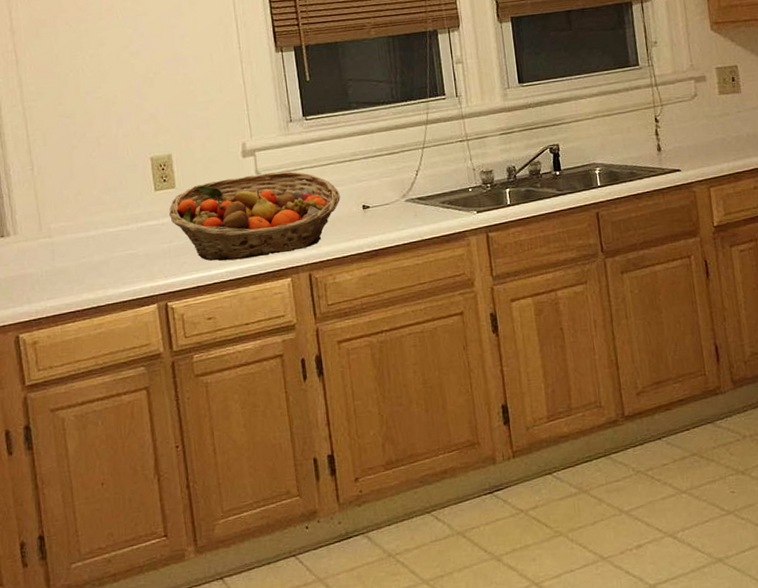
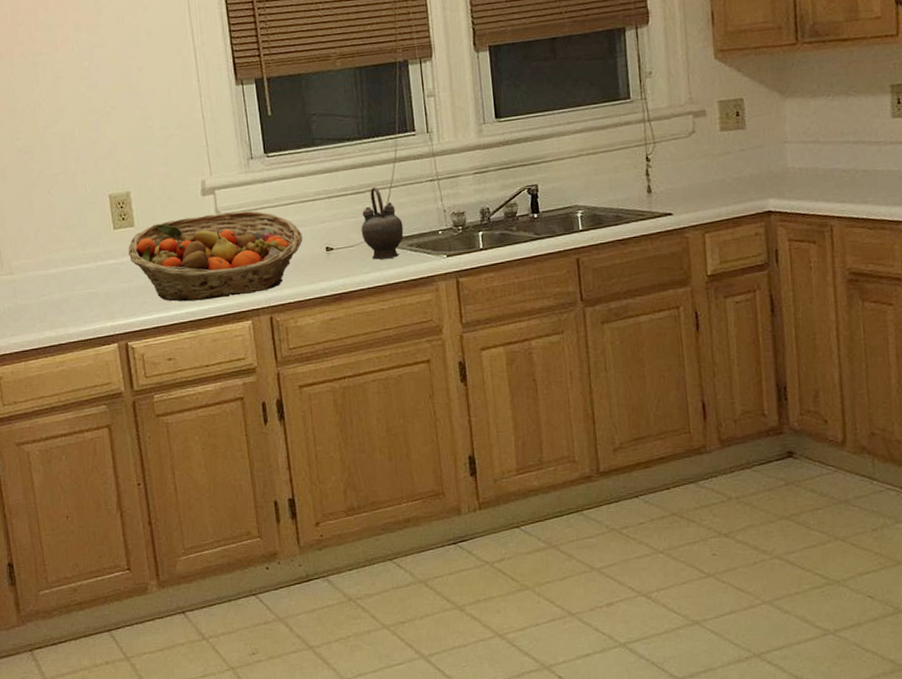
teapot: none [396,147,437,217] -> present [361,187,404,260]

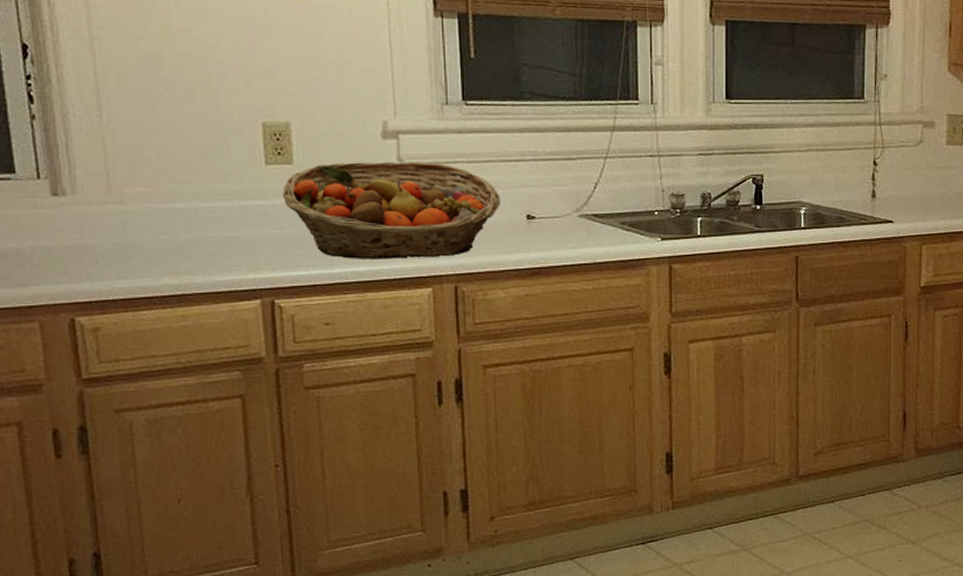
teapot: present [361,187,404,260] -> none [569,155,616,235]

